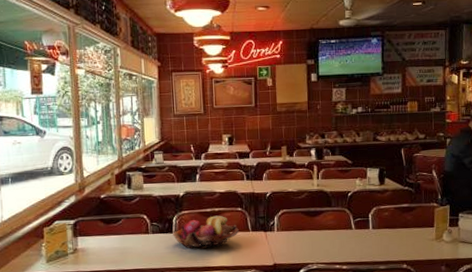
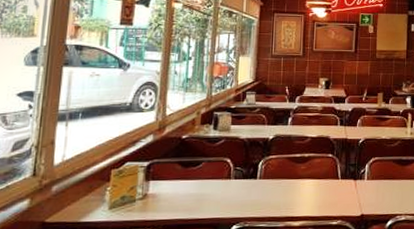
fruit basket: present [173,215,239,249] -> none [257,161,328,197]

